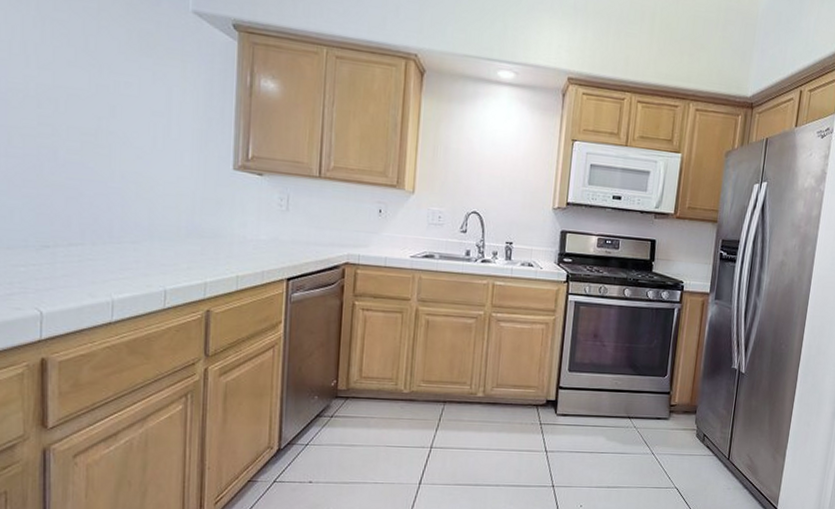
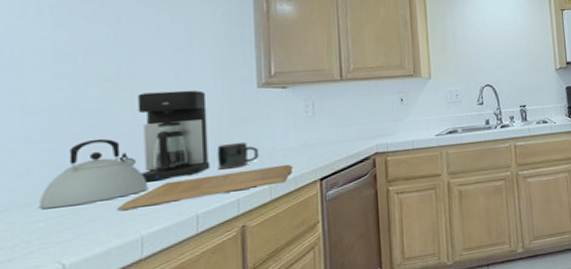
kettle: none [19,193,121,258] -> present [38,138,149,210]
chopping board: none [90,251,262,276] -> present [116,164,293,212]
coffee maker: none [115,154,182,250] -> present [138,90,210,183]
mug: none [188,223,229,251] -> present [217,143,259,170]

